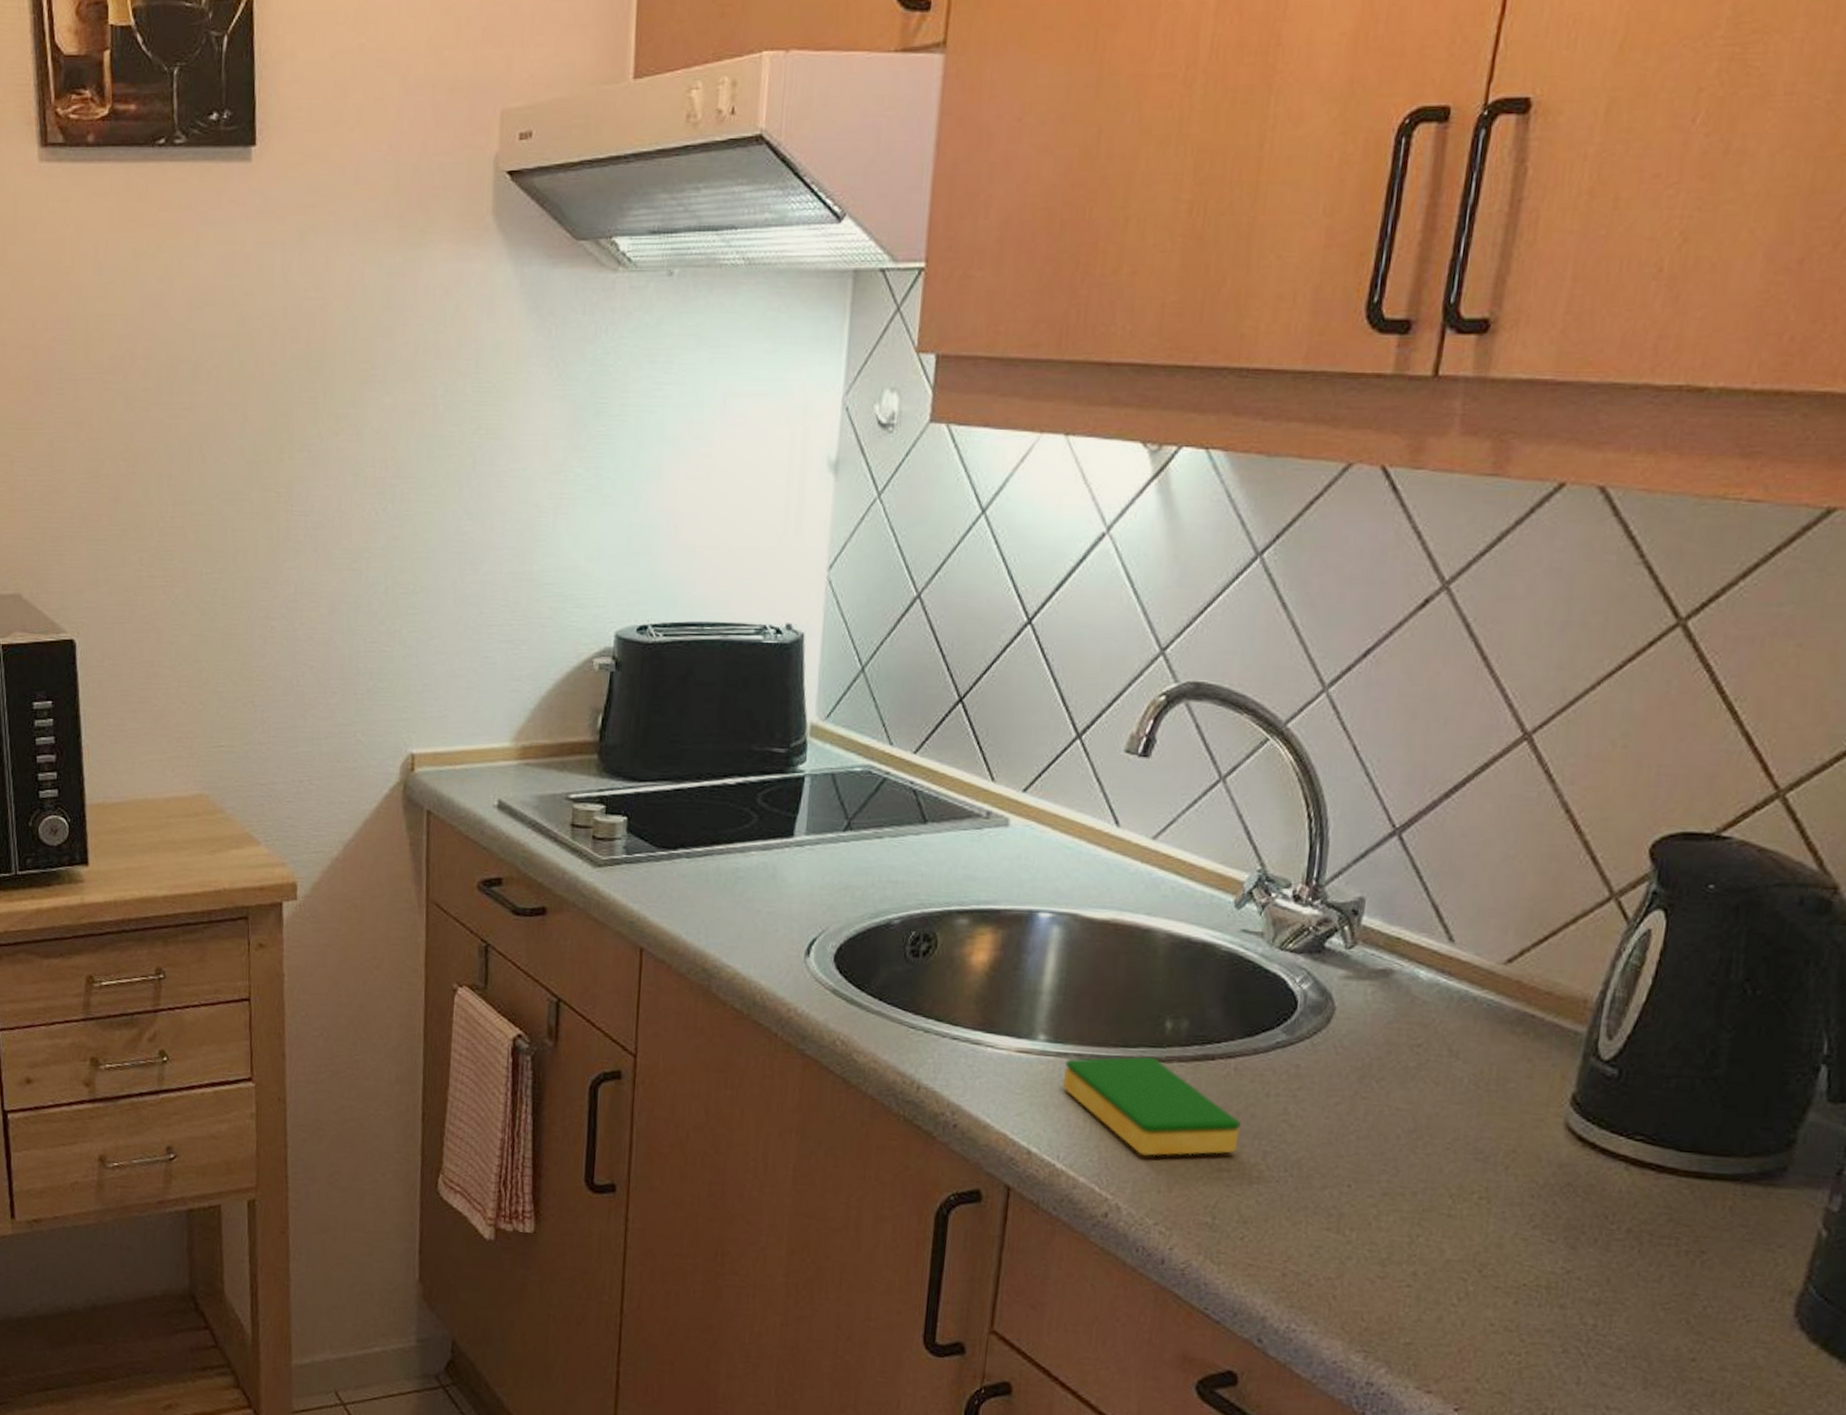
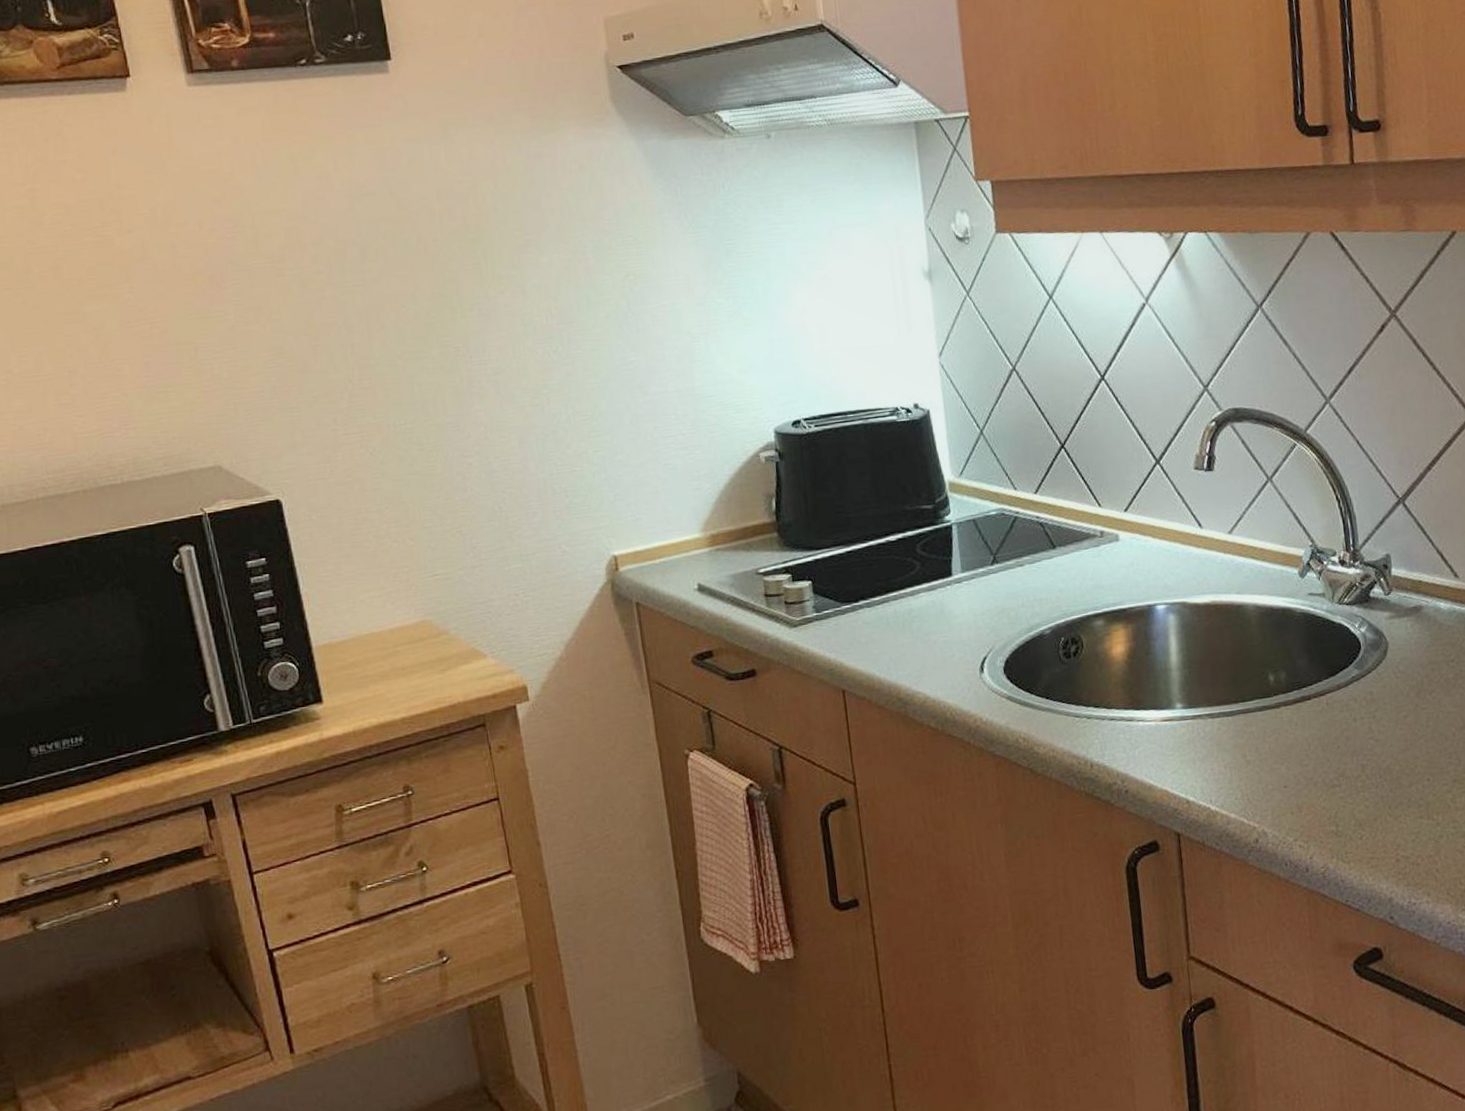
dish sponge: present [1062,1056,1241,1156] -> none [1200,706,1342,787]

